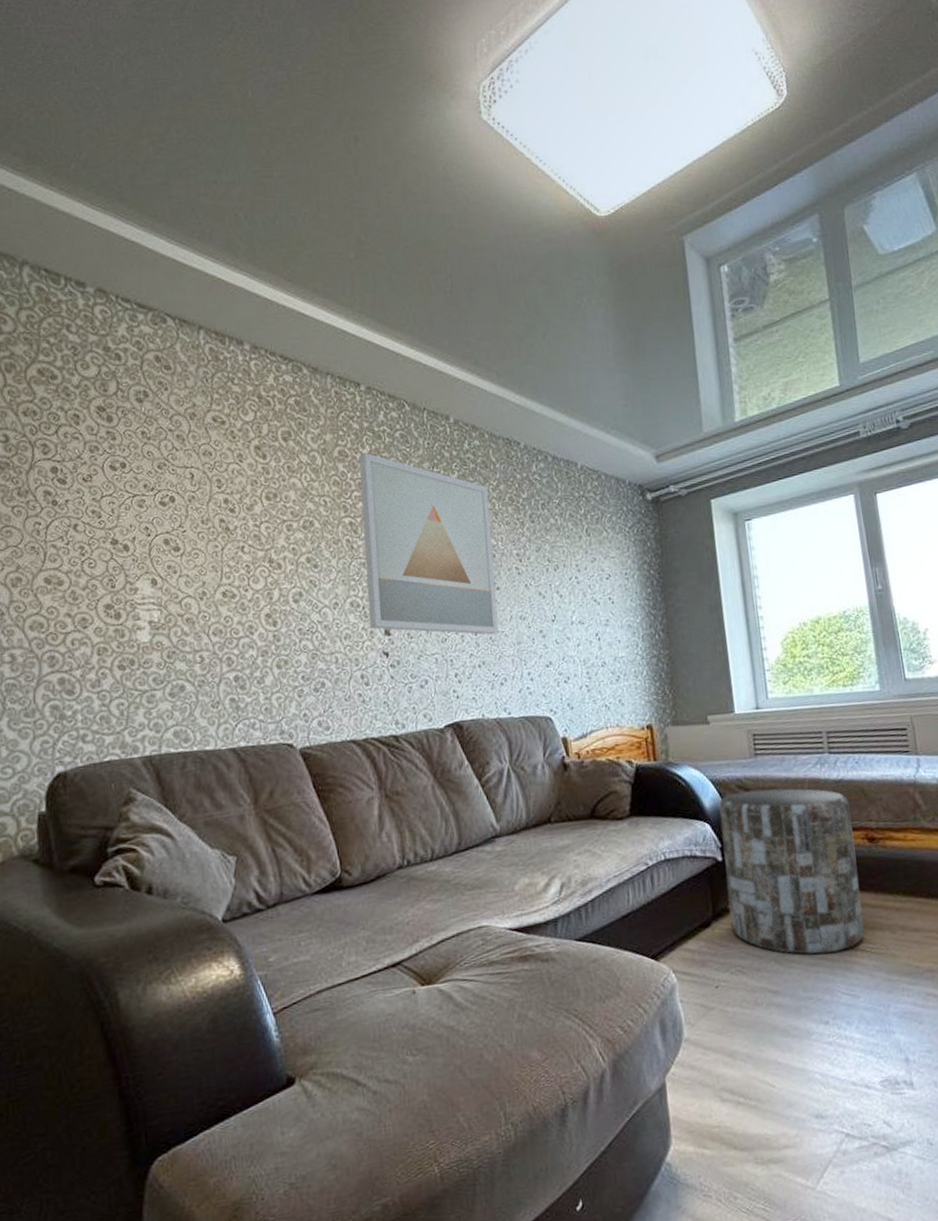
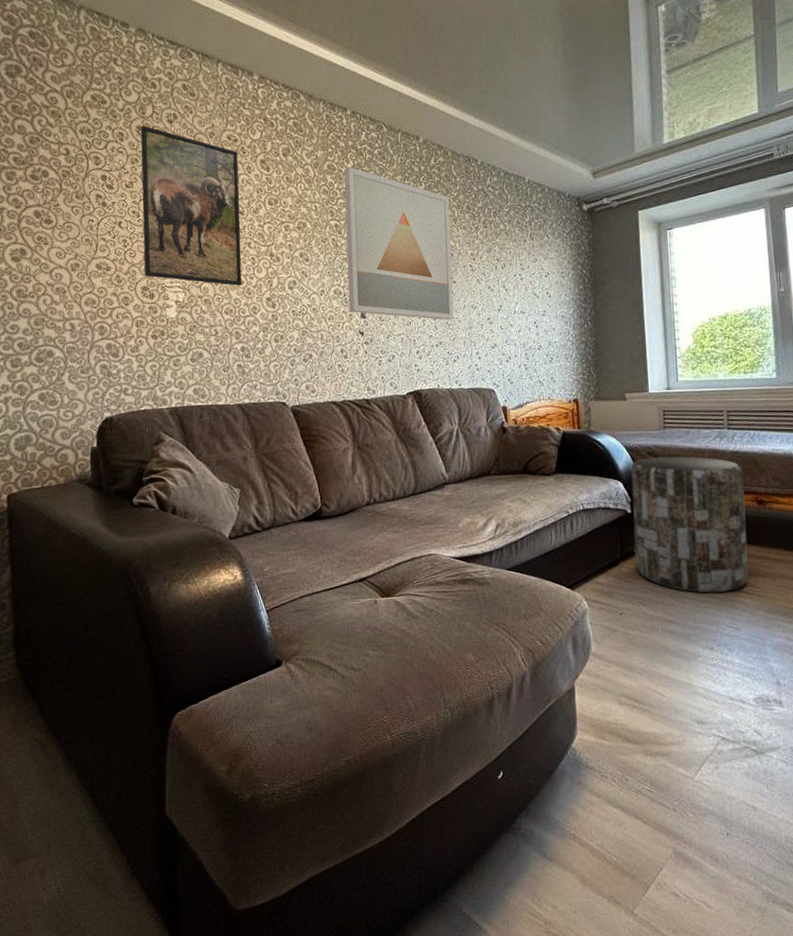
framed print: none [101,405,235,601] -> present [140,125,242,286]

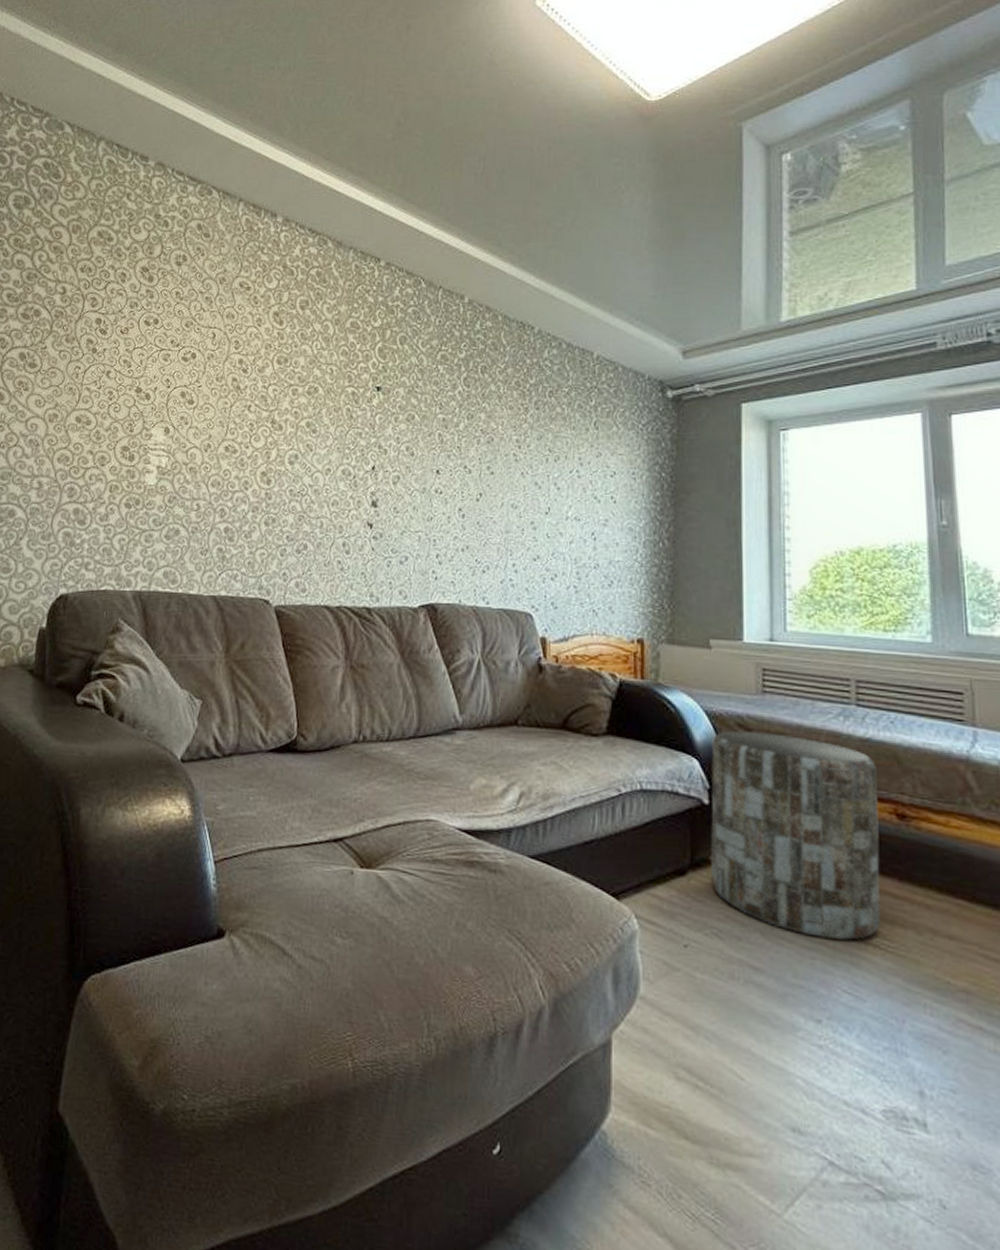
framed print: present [140,125,242,286] -> none [127,266,249,455]
wall art: present [344,166,454,320] -> none [357,325,495,520]

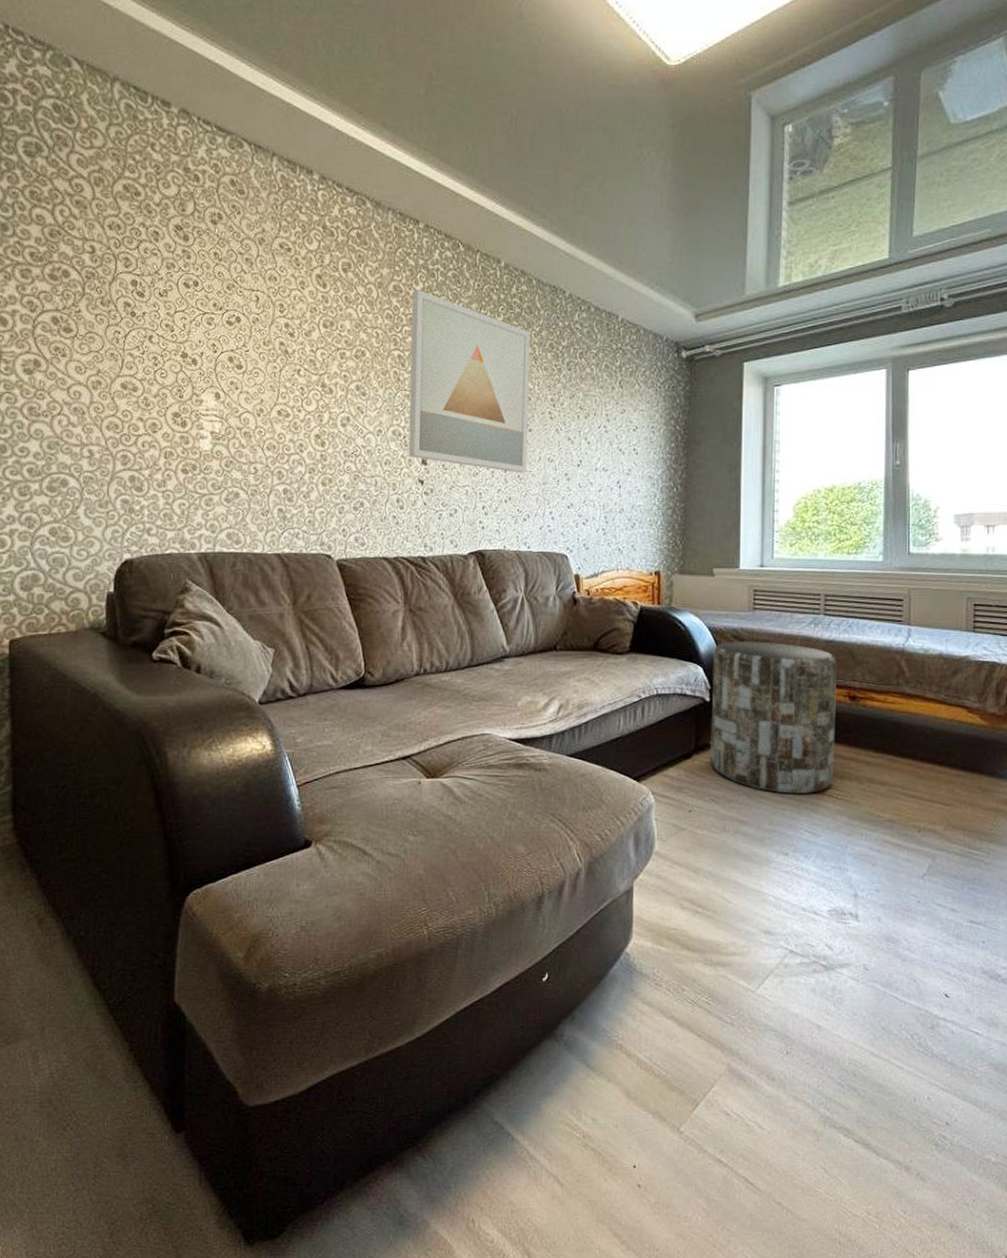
wall art: none [357,325,495,520] -> present [408,289,531,473]

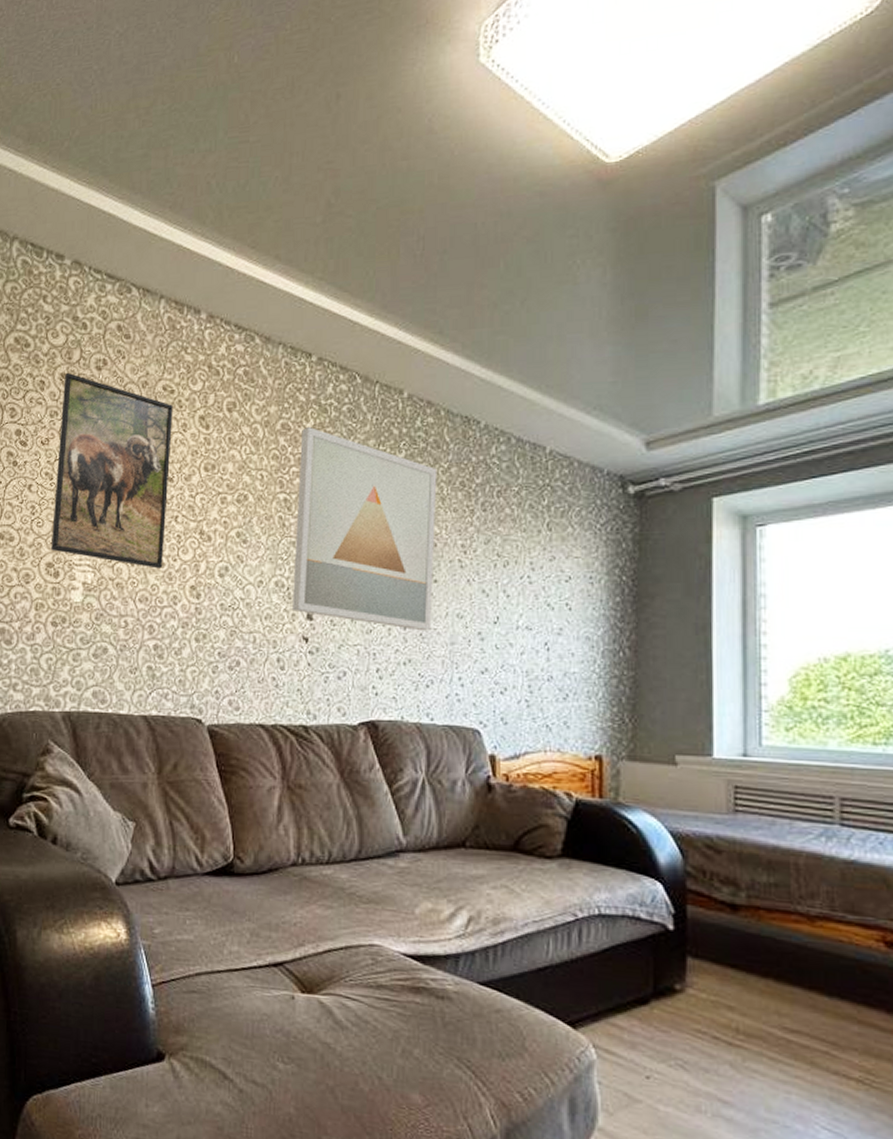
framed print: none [176,224,291,419] -> present [51,372,173,569]
side table: present [711,641,838,794] -> none [676,852,865,1075]

